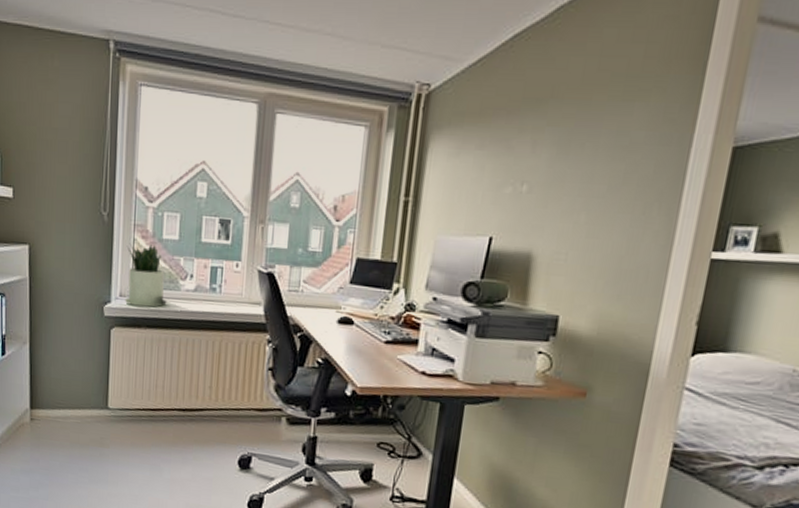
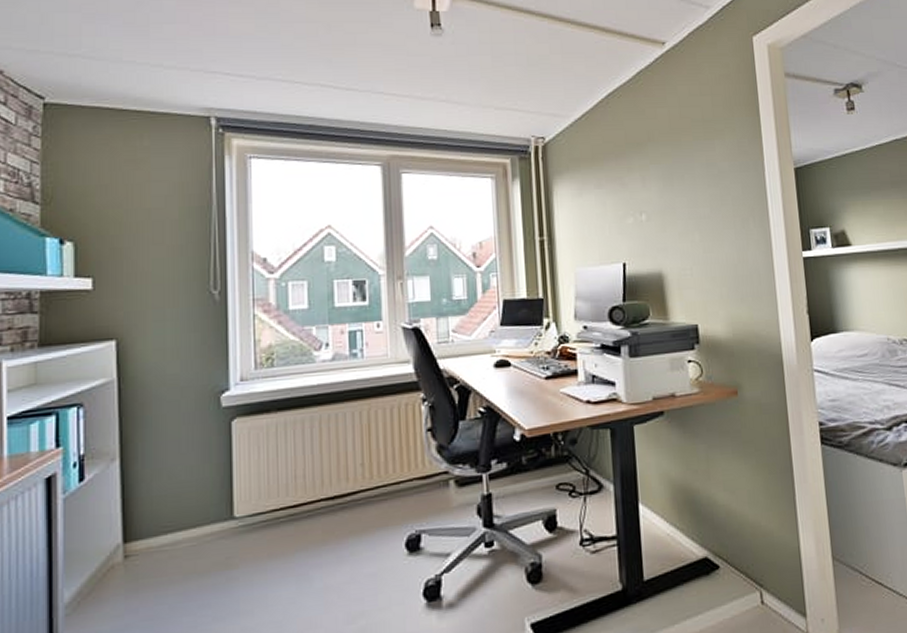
planter: present [125,243,167,308] -> none [245,318,300,389]

